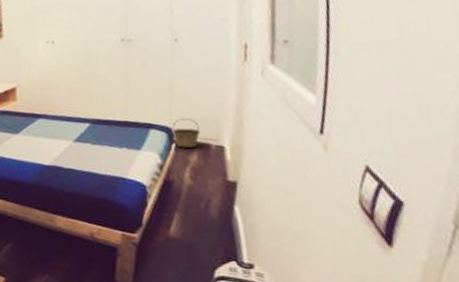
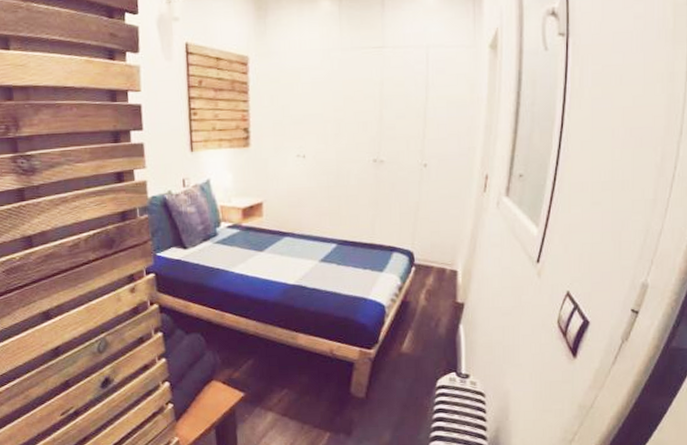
basket: present [172,118,201,148] -> none [413,243,438,271]

